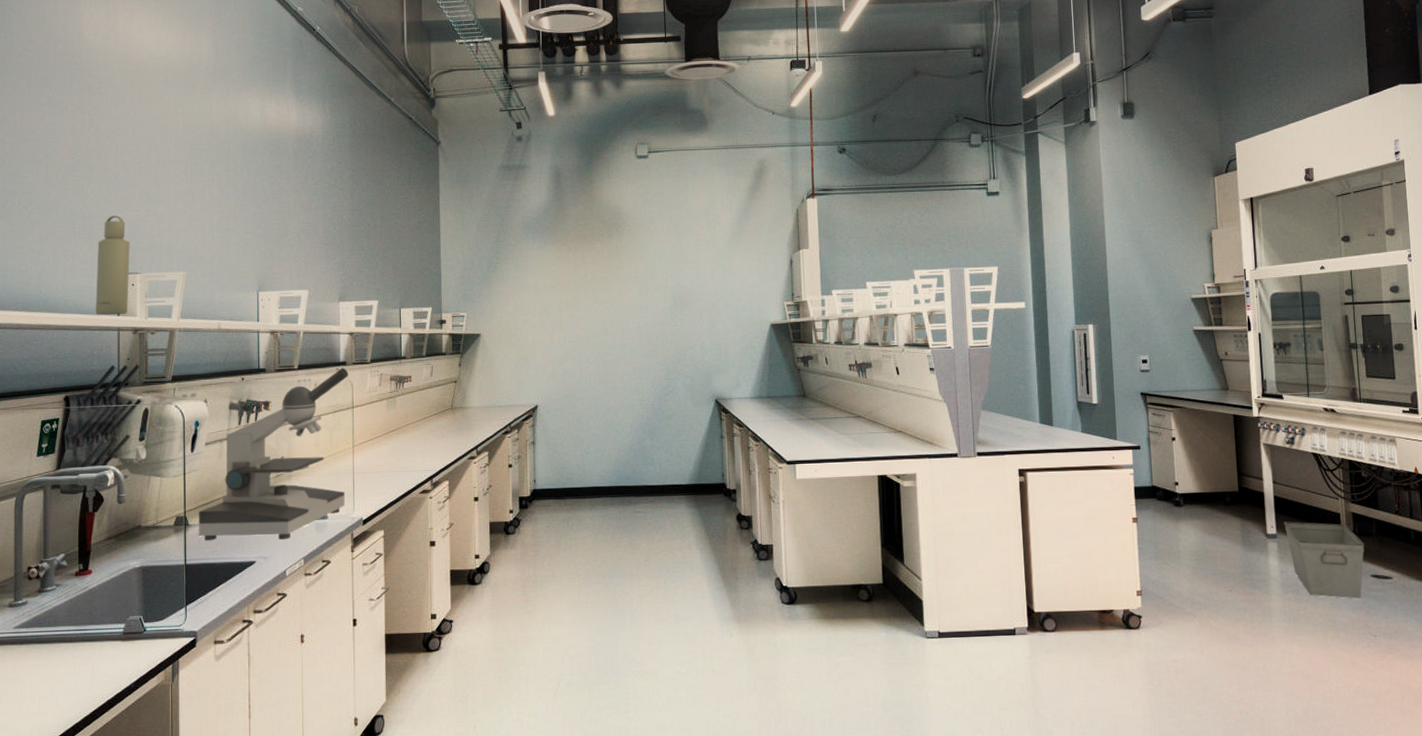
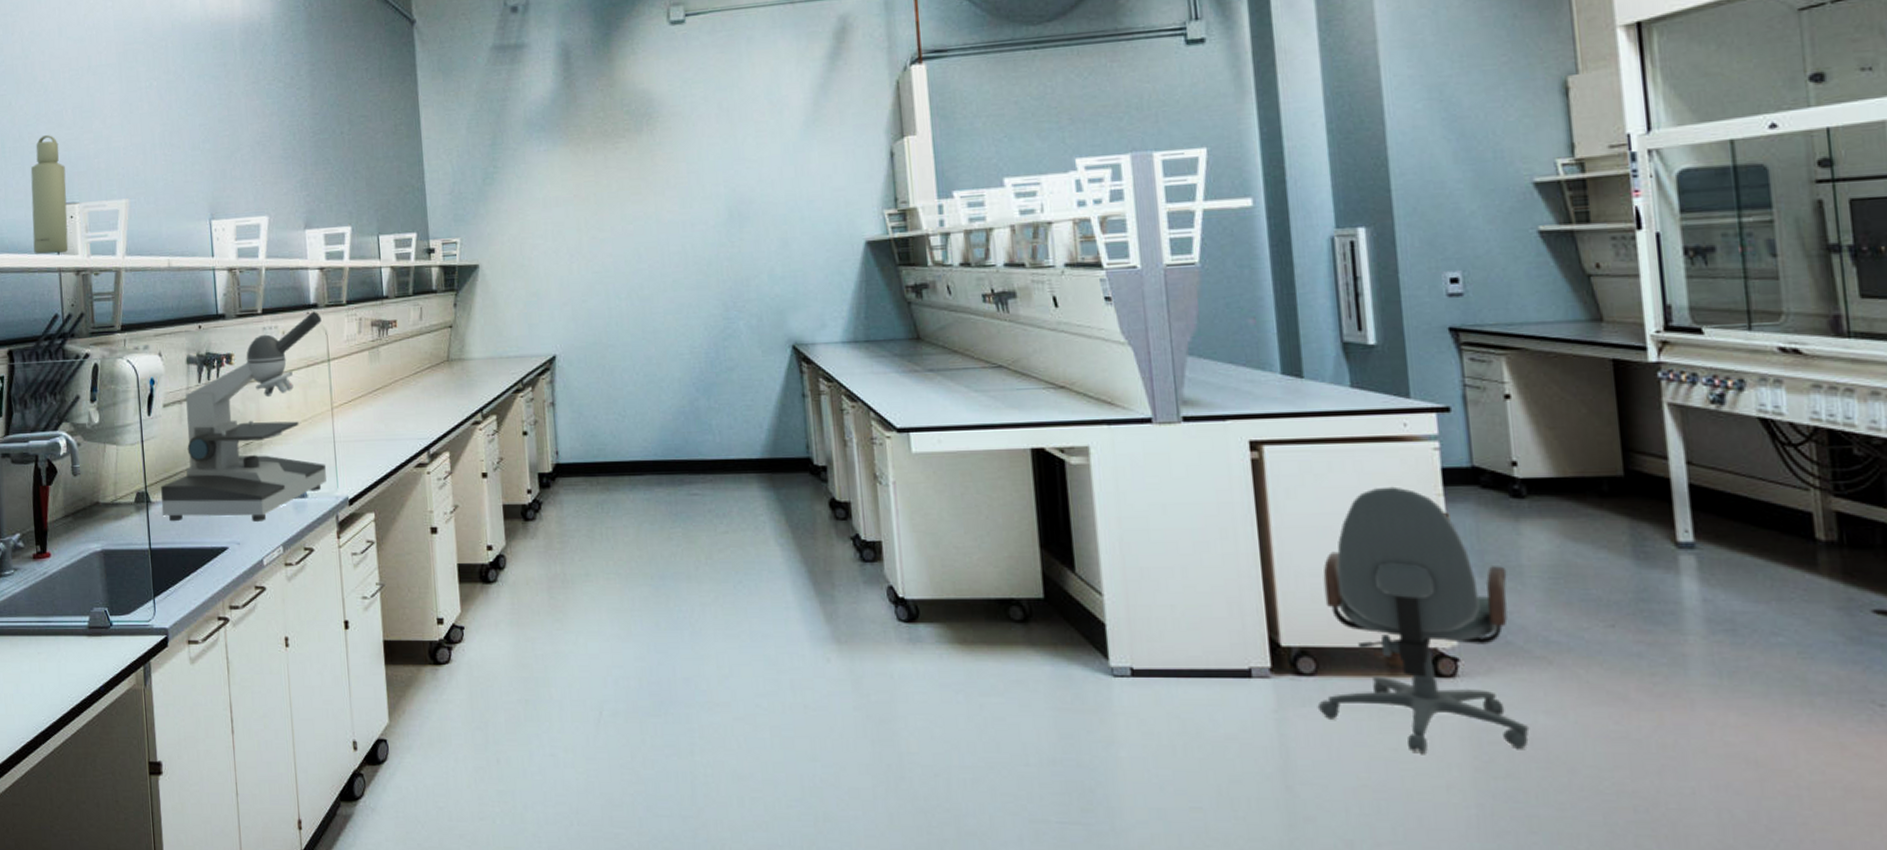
office chair: none [1056,500,1182,682] -> present [1317,486,1530,754]
storage bin: present [1284,521,1365,599] -> none [1707,524,1861,647]

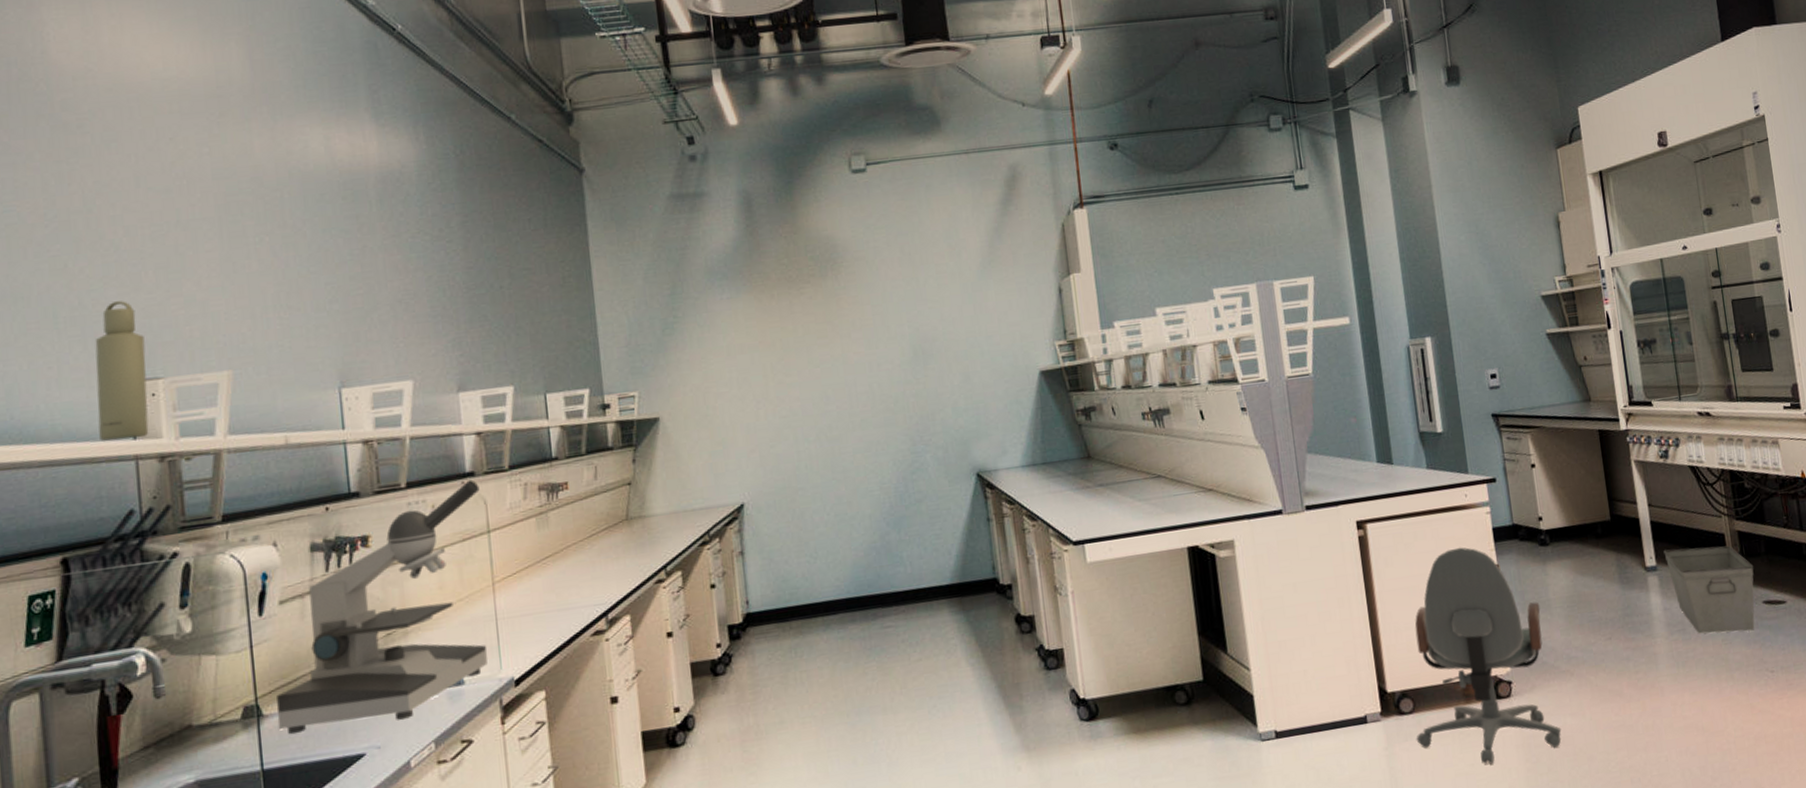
storage bin: none [1707,524,1861,647] -> present [1663,545,1755,634]

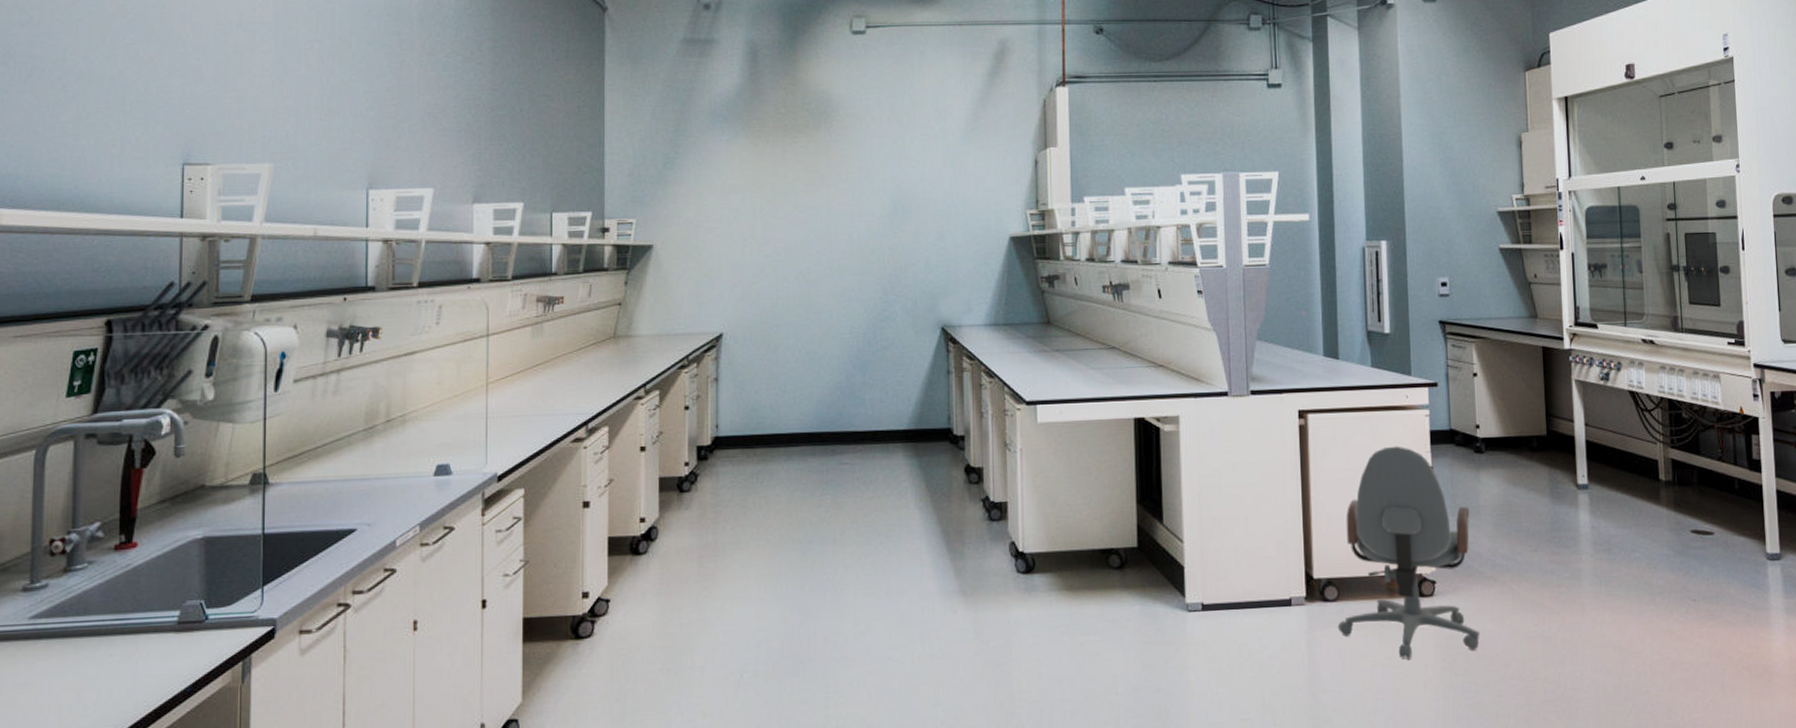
bottle: present [95,301,149,441] -> none [151,91,199,217]
microscope: present [276,479,488,735] -> none [281,285,484,504]
storage bin: present [1663,545,1755,634] -> none [1596,470,1685,558]

